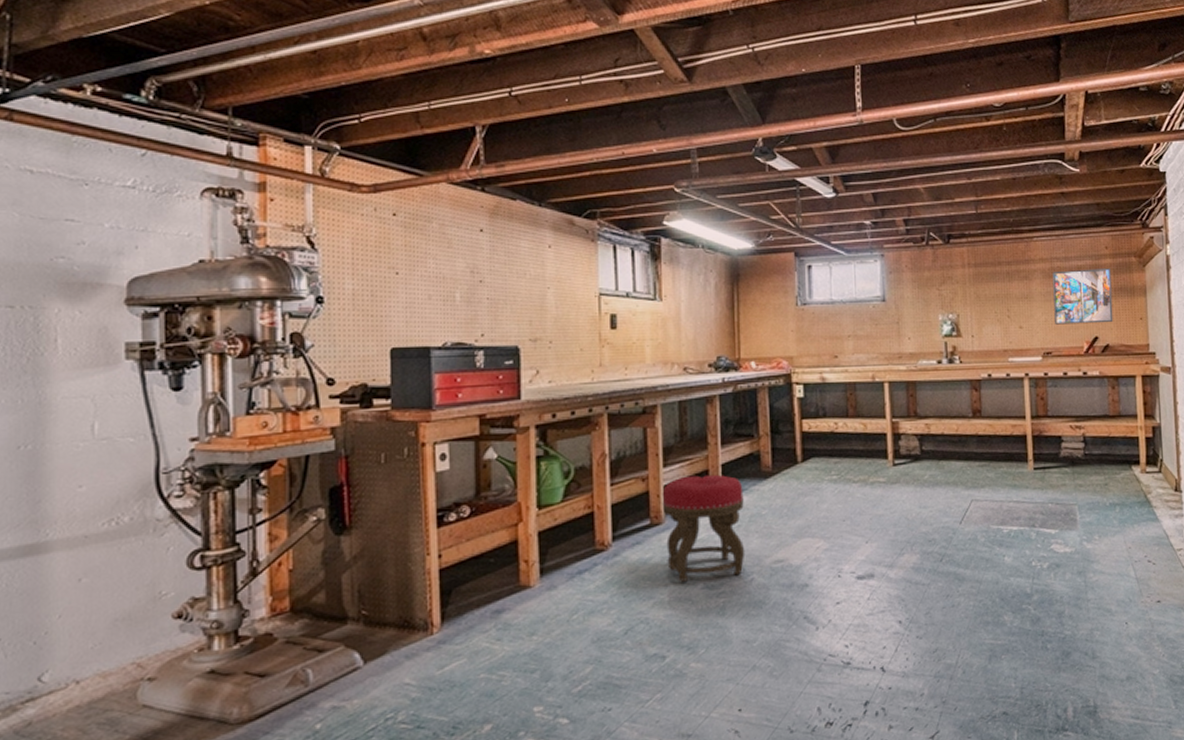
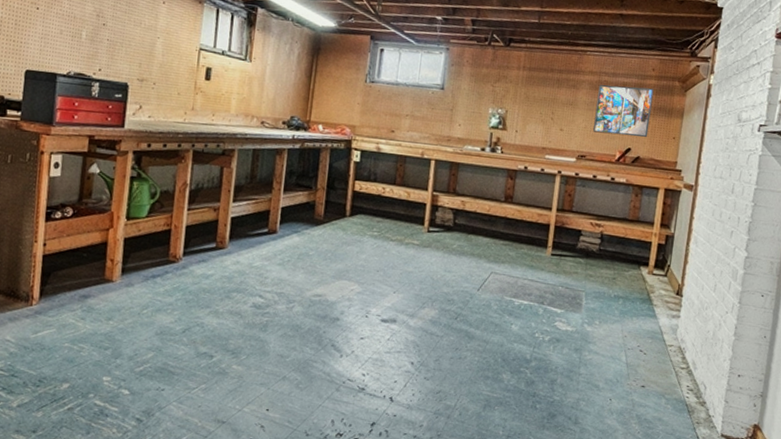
stool: present [662,474,745,583] -> none [225,212,297,301]

